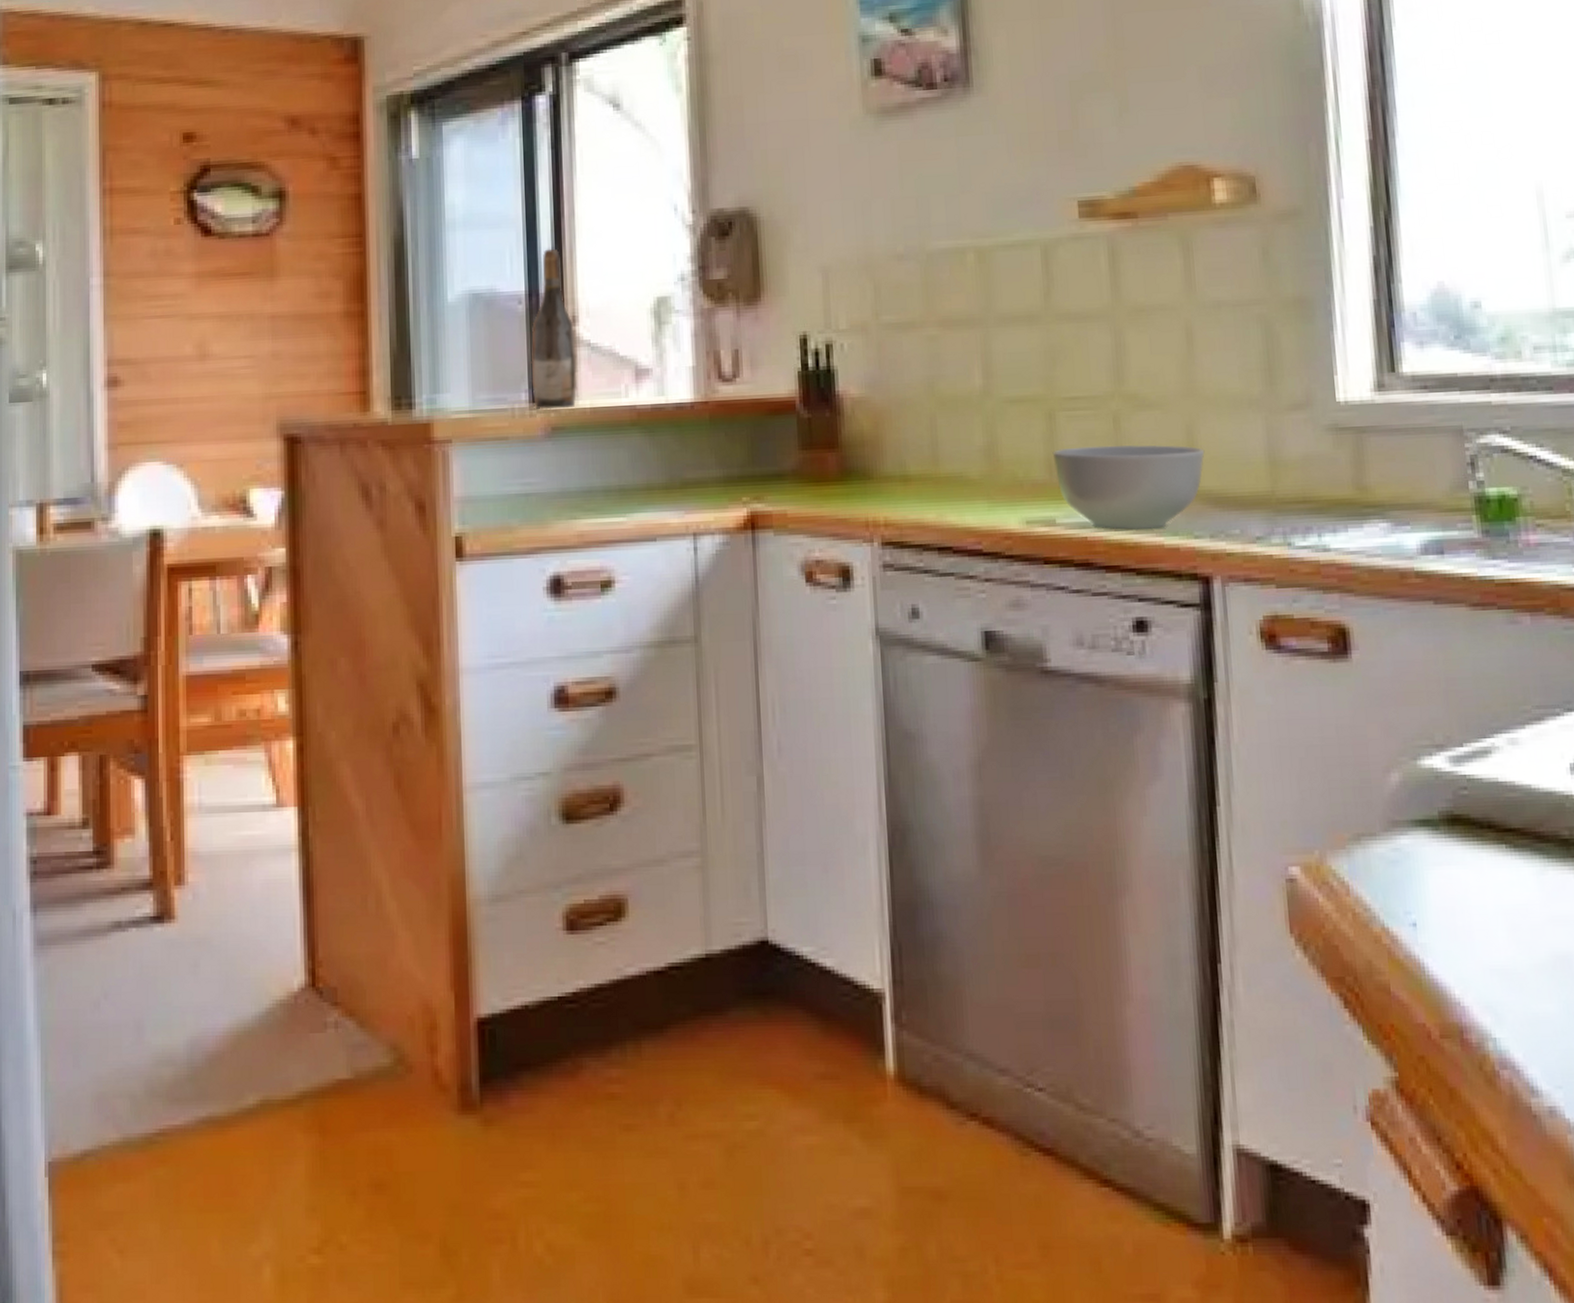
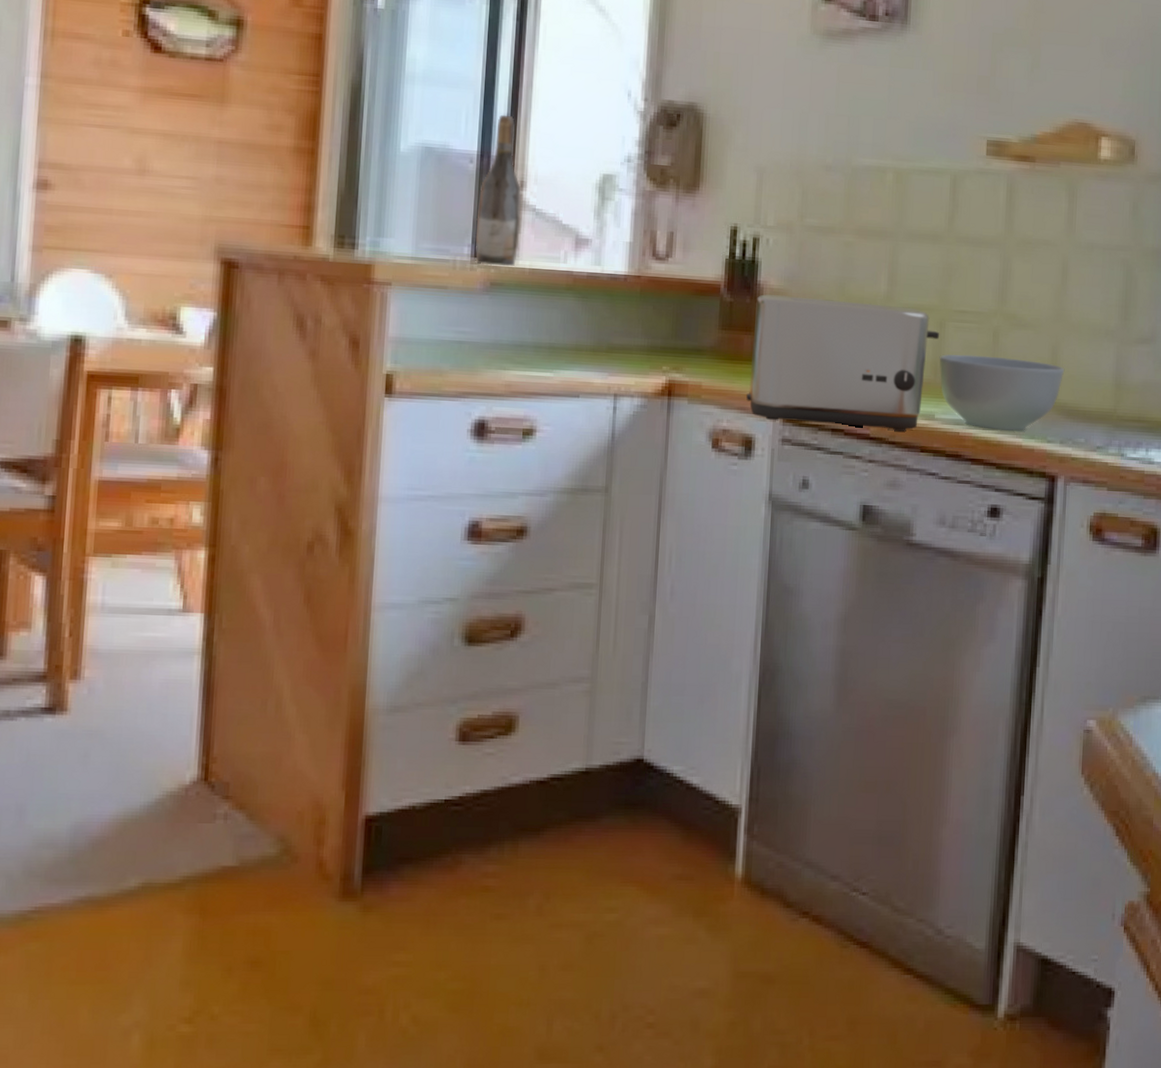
toaster: none [837,400,1051,546] -> present [746,294,940,432]

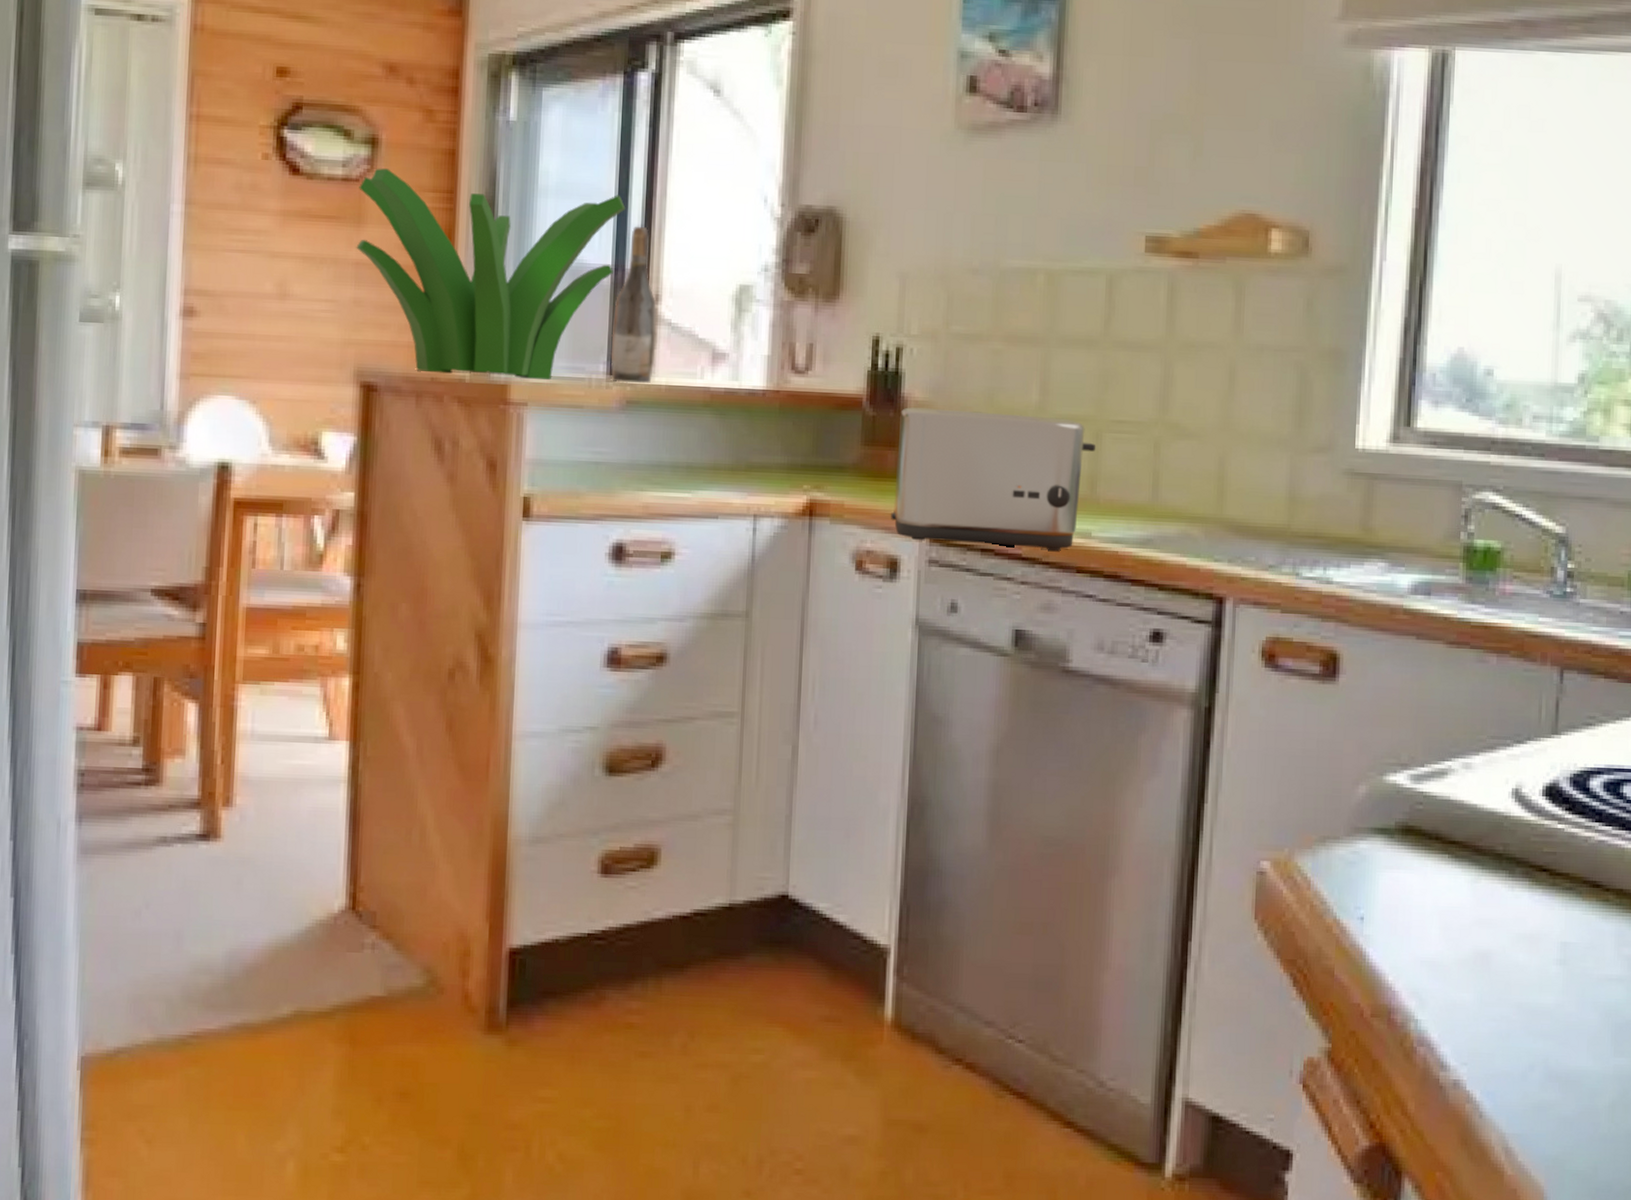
plant: none [219,49,492,262] -> present [356,168,626,381]
bowl: present [939,354,1065,432] -> none [1095,467,1233,550]

